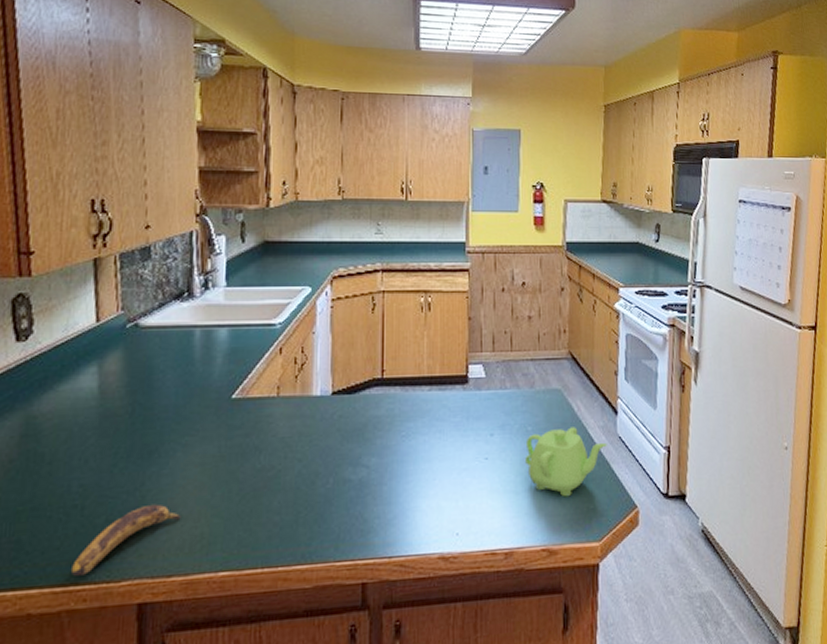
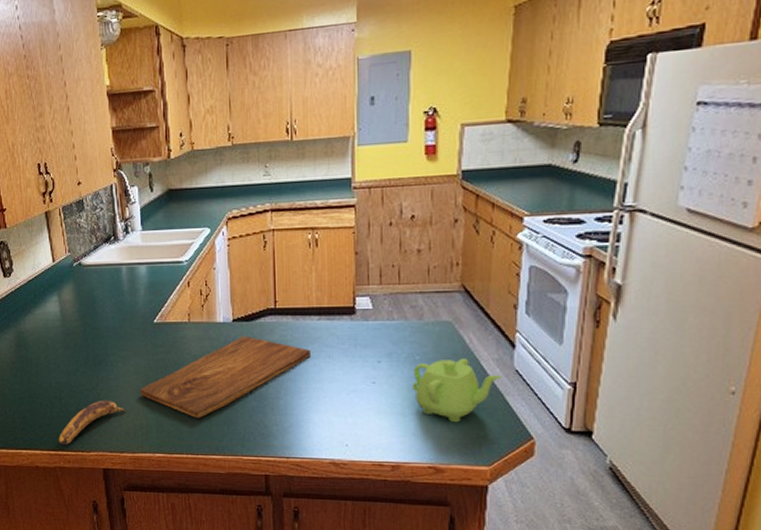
cutting board: none [204,411,421,519] -> present [140,336,312,419]

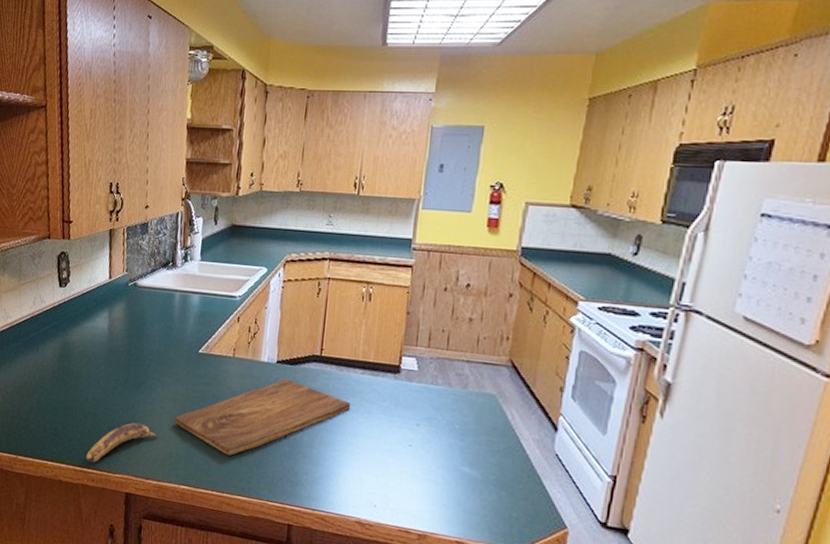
teapot: present [413,358,501,423] -> none [449,432,541,500]

